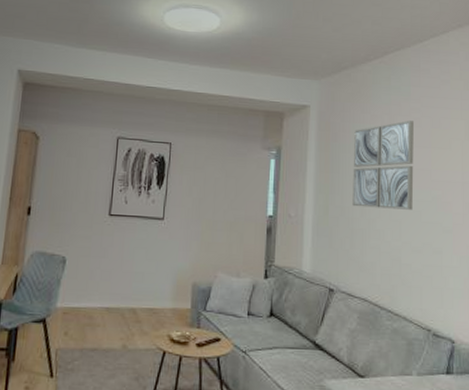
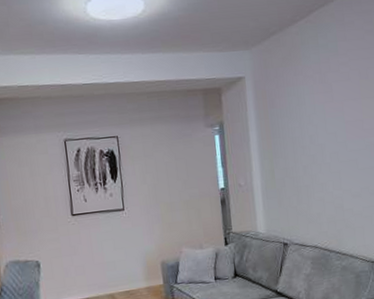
wall art: present [352,120,414,210] -> none [289,75,350,166]

